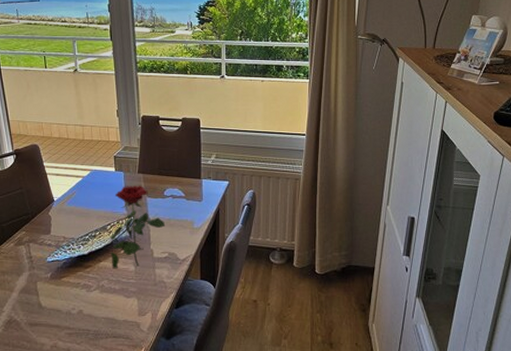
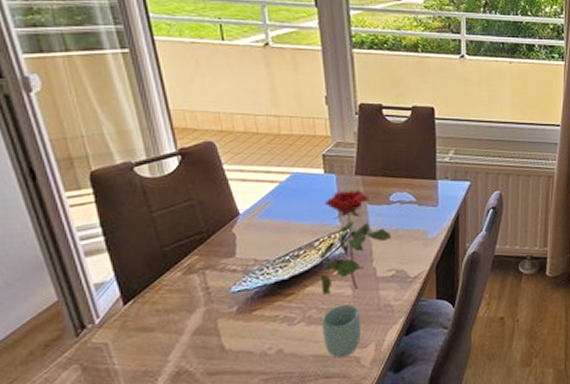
cup: none [111,278,141,322] -> present [321,304,362,358]

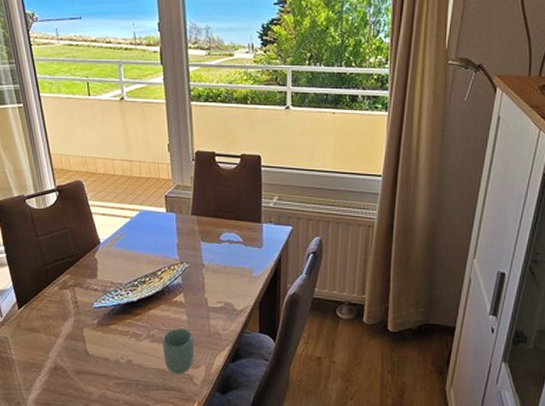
flower: present [318,190,392,295] -> none [160,229,222,318]

